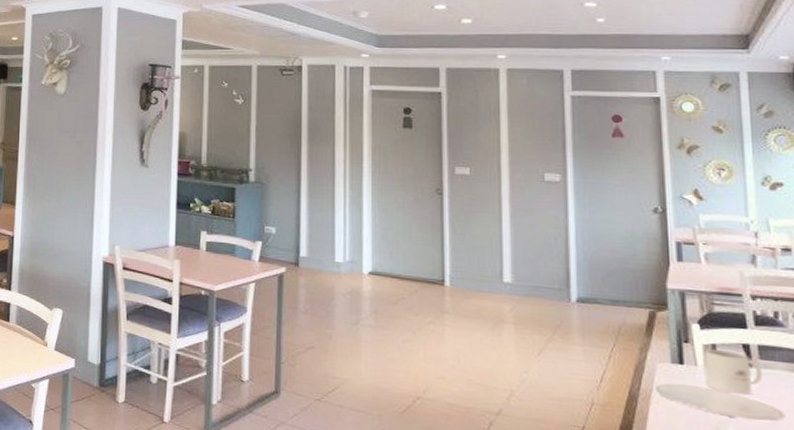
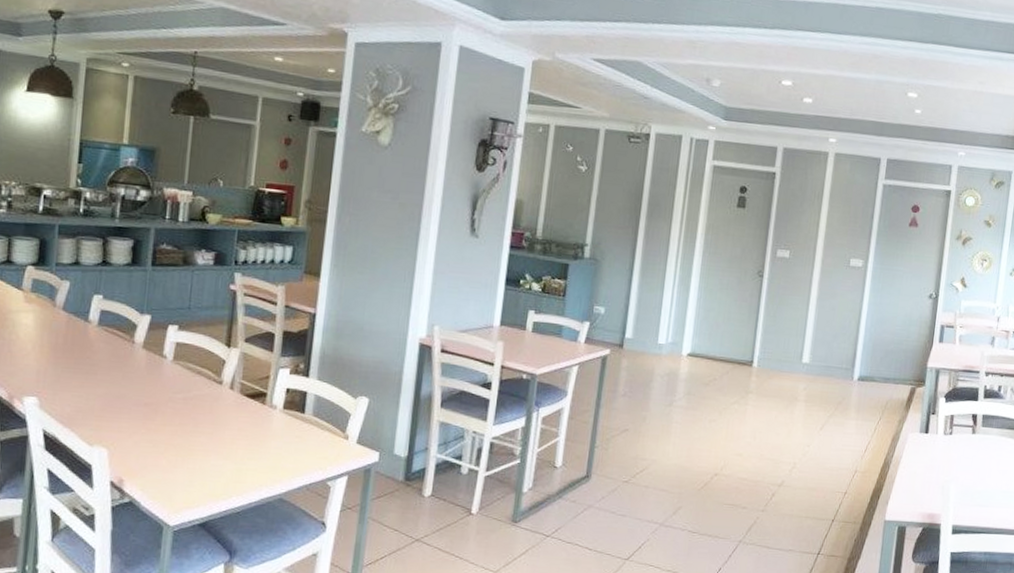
plate: present [655,383,785,421] -> none [904,450,991,478]
mug: present [703,349,762,396] -> none [941,419,982,458]

